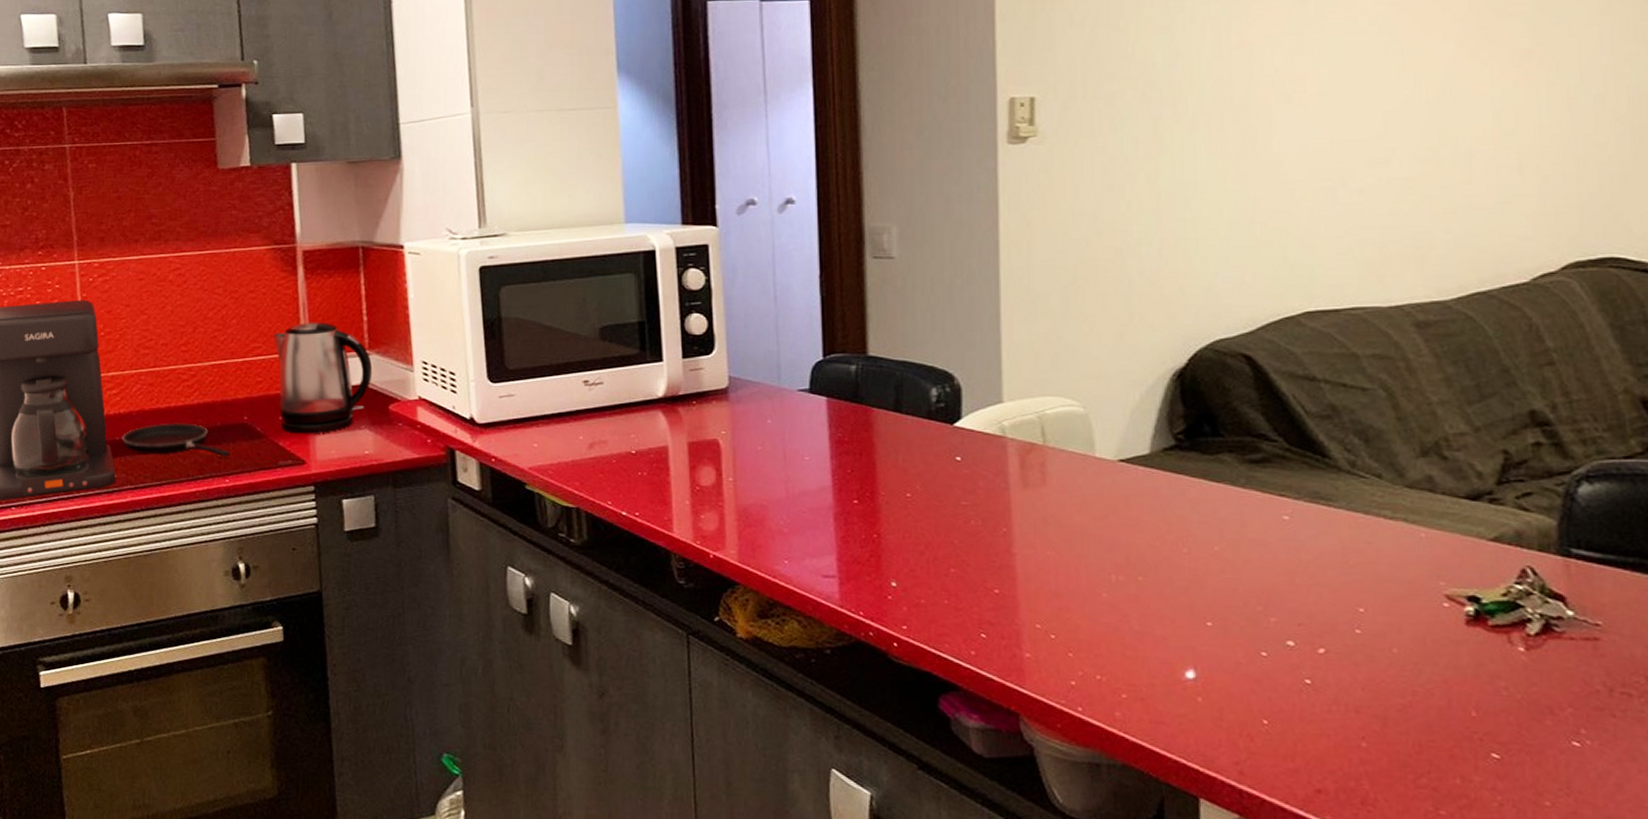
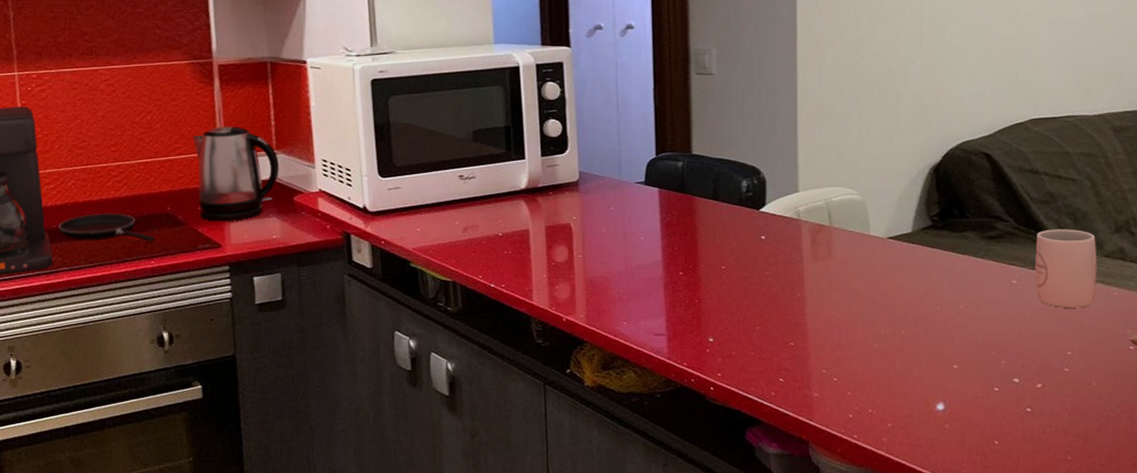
mug: none [1312,451,1398,553] -> present [1034,229,1097,308]

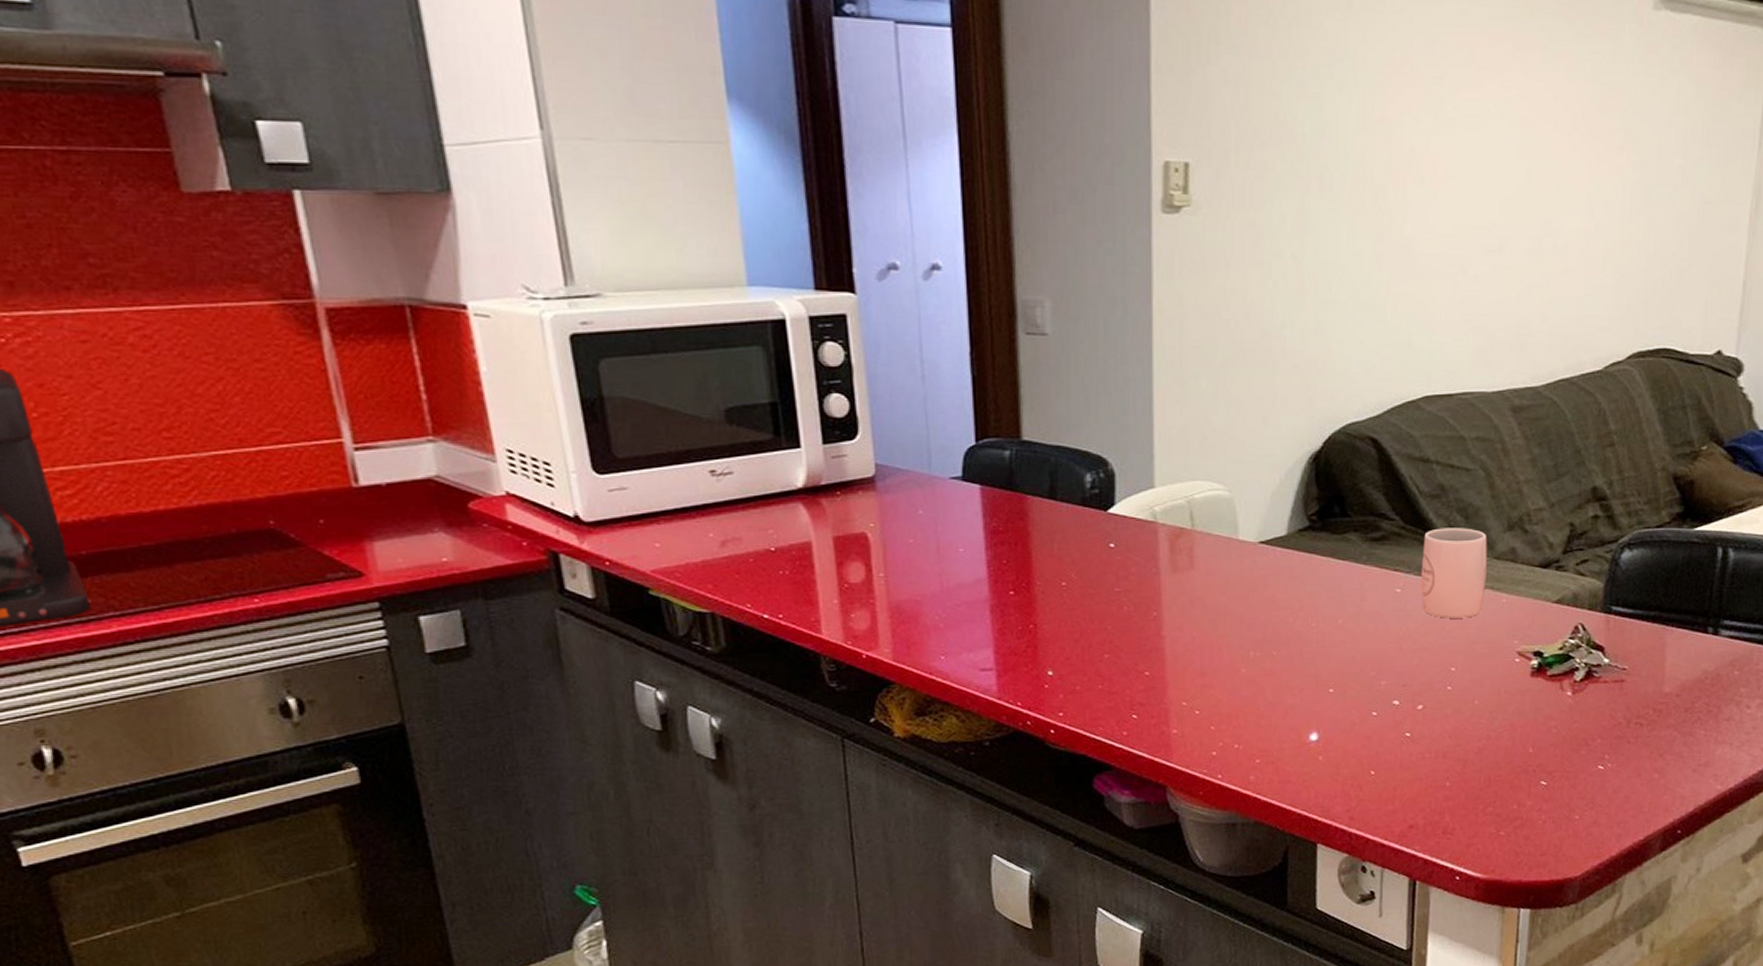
frying pan: present [58,213,156,242] -> none [90,530,257,572]
kettle: present [193,126,280,222] -> none [297,400,442,540]

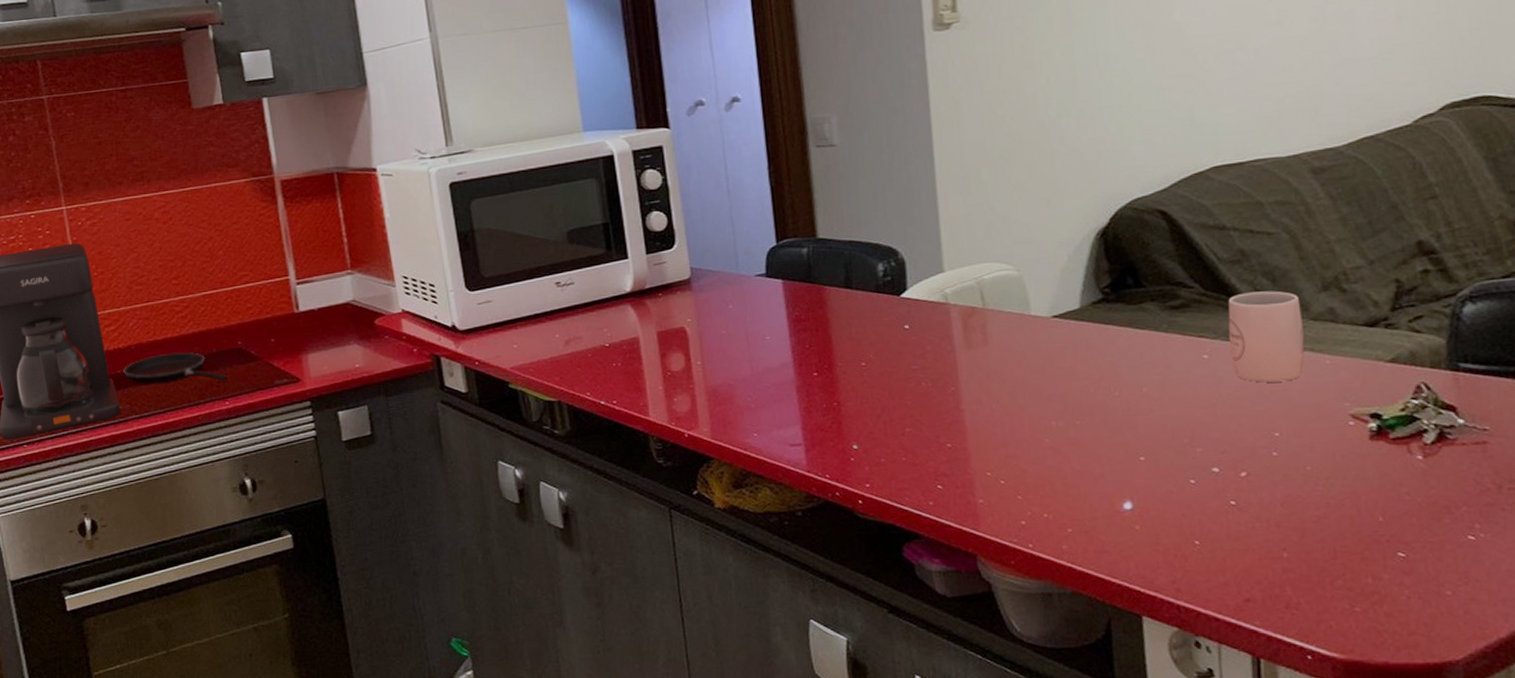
frying pan: none [90,530,257,572] -> present [123,351,229,384]

